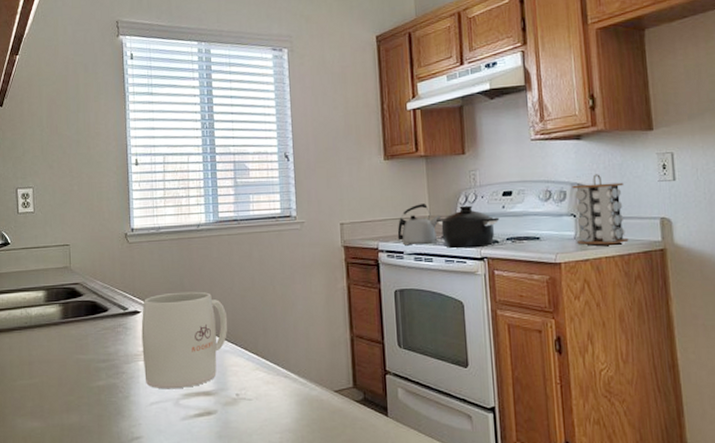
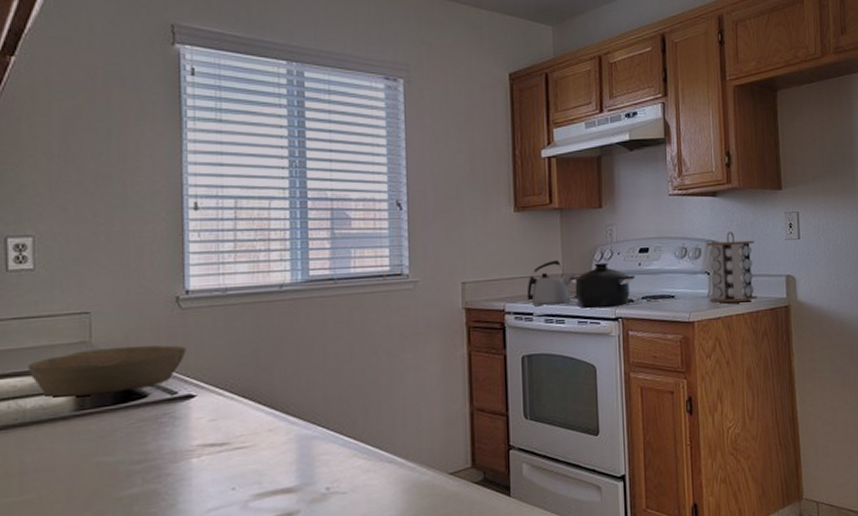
bowl: none [32,271,133,309] -> present [27,345,186,398]
mug: present [141,291,228,389] -> none [196,366,318,491]

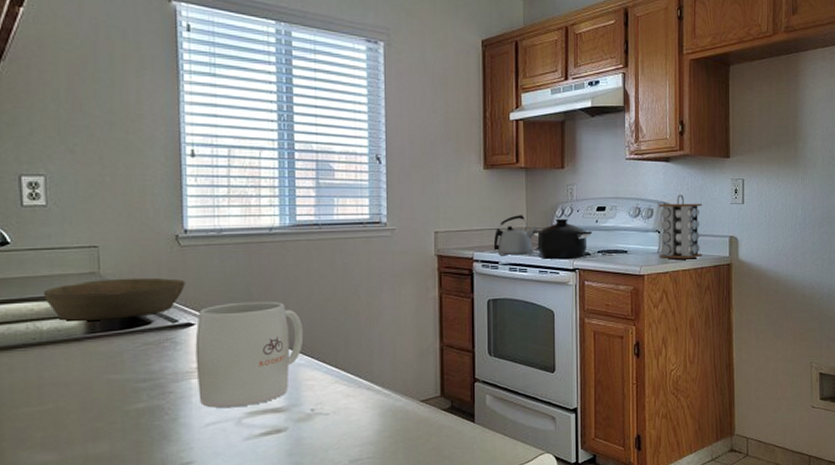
mug: none [196,366,318,491] -> present [195,301,304,409]

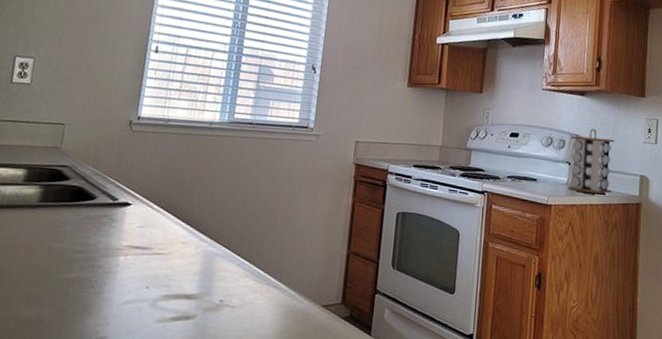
bowl: present [43,277,185,322] -> none [12,154,131,193]
mug: present [195,301,304,409] -> none [123,188,225,289]
kettle: present [493,215,538,256] -> none [408,133,453,173]
saucepan: present [532,218,593,260] -> none [446,140,504,182]

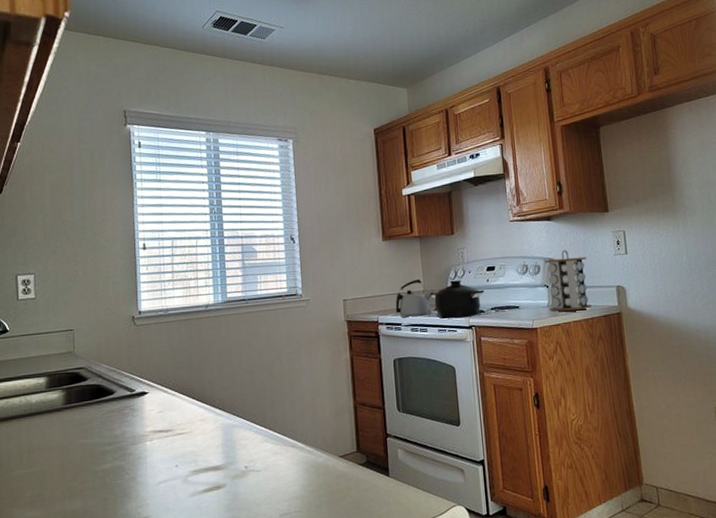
kettle: none [408,133,453,173] -> present [395,279,435,318]
saucepan: none [446,140,504,182] -> present [429,280,485,319]

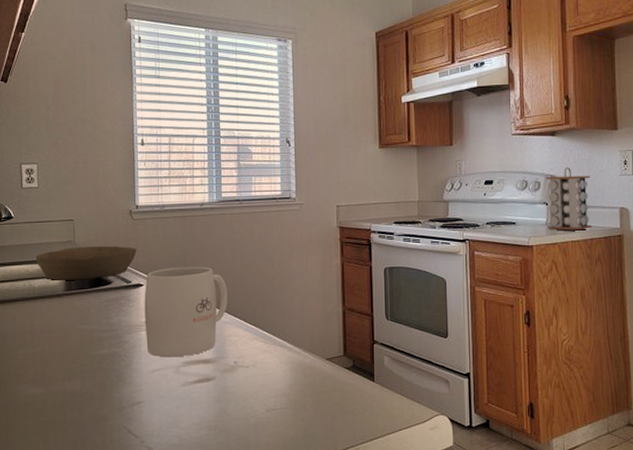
bowl: none [32,354,140,395] -> present [35,245,137,281]
mug: none [149,369,237,468] -> present [144,266,228,358]
kettle: present [395,279,435,318] -> none [388,189,430,228]
saucepan: present [429,280,485,319] -> none [424,192,481,231]

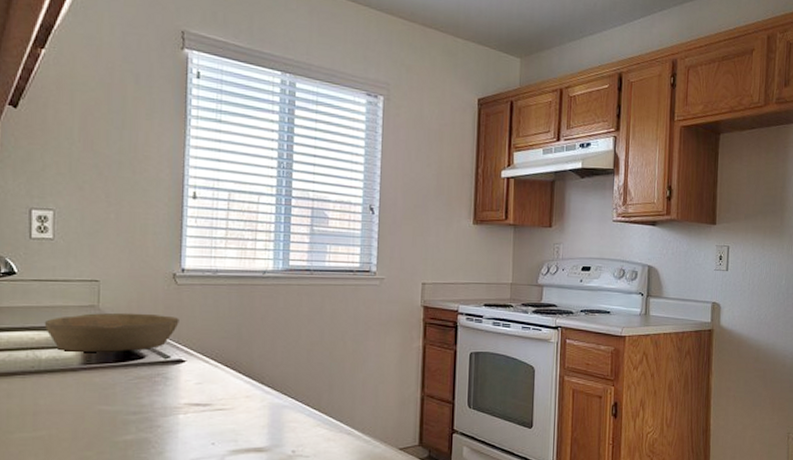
mug: present [144,266,228,358] -> none [184,342,290,445]
spice rack: present [545,167,592,231] -> none [642,258,686,323]

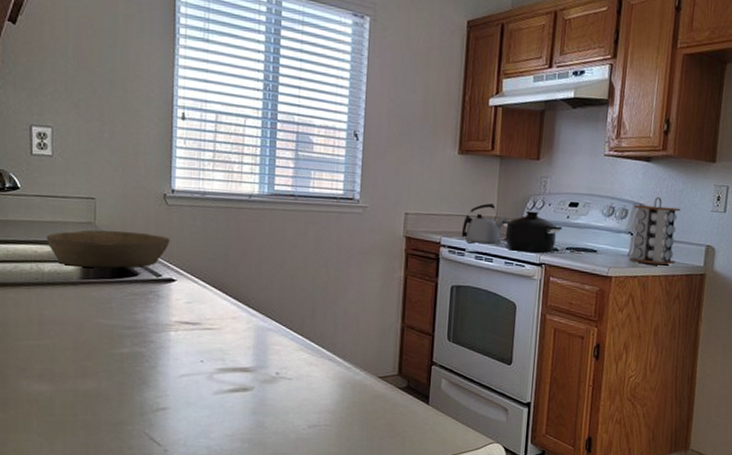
kettle: none [478,271,524,311] -> present [461,203,508,246]
saucepan: none [517,276,577,317] -> present [501,210,563,254]
spice rack: none [642,258,686,323] -> present [630,197,680,266]

